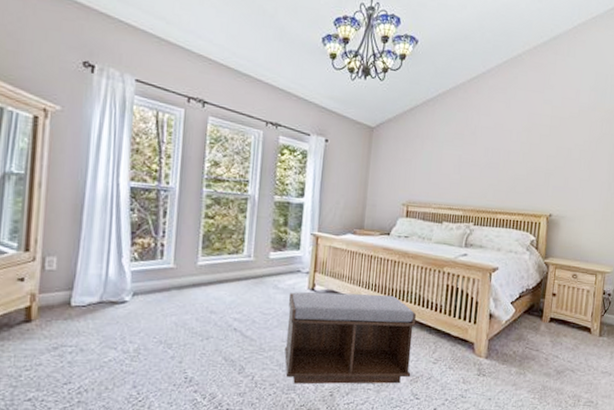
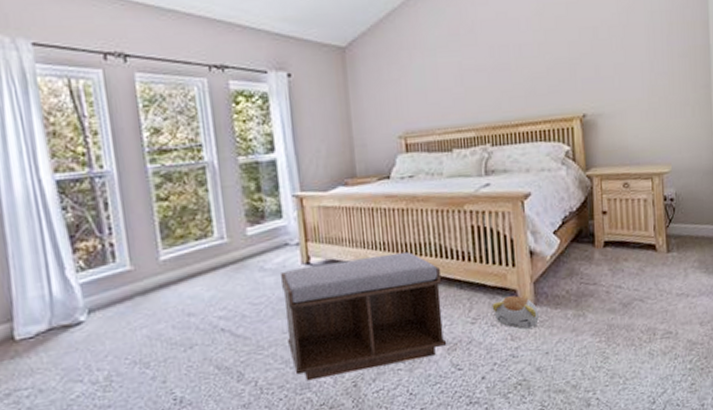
plush toy: none [452,347,489,376] -> present [492,295,539,330]

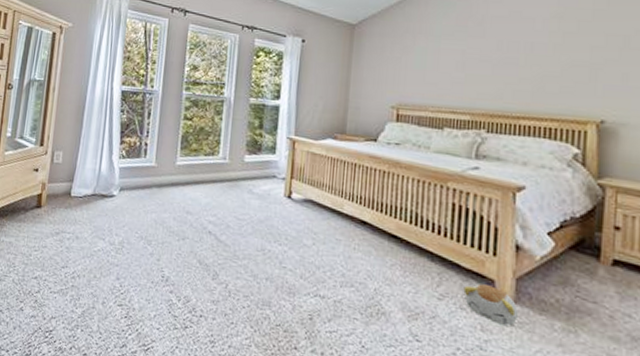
bench: present [280,251,447,381] -> none [259,198,413,318]

